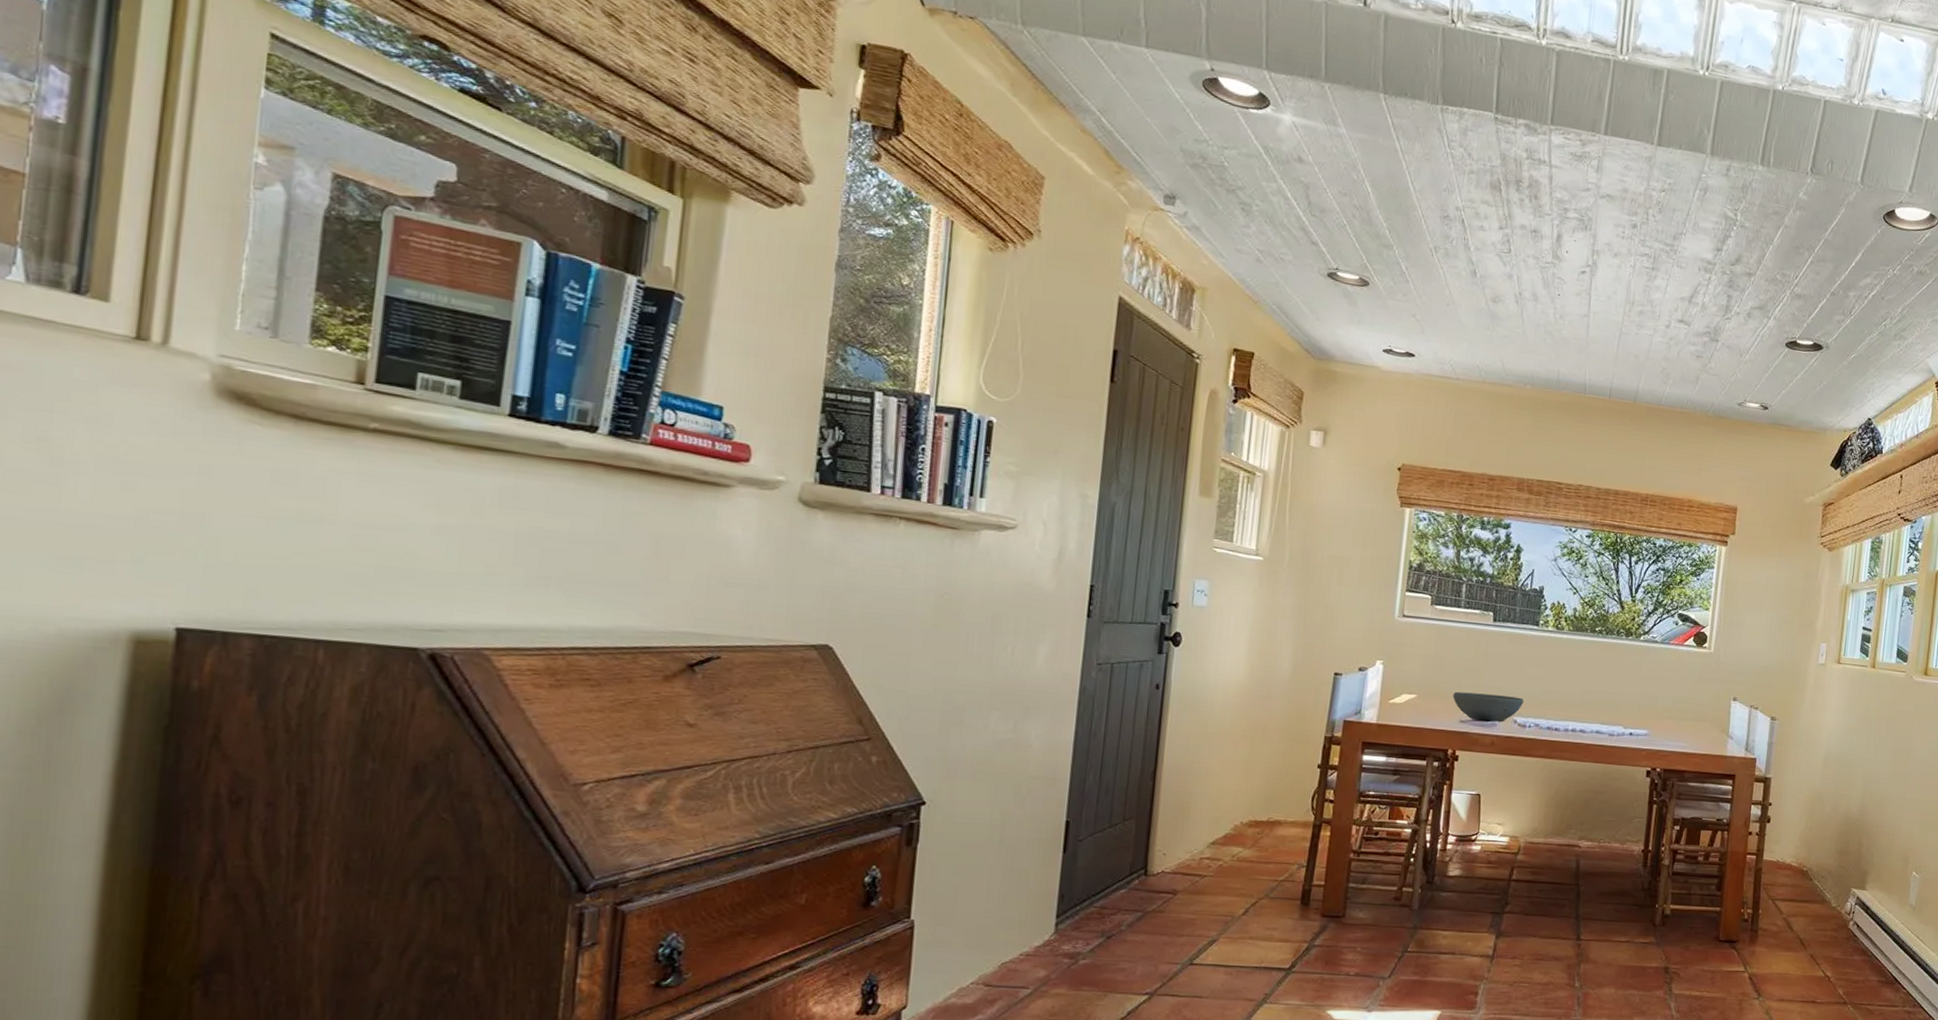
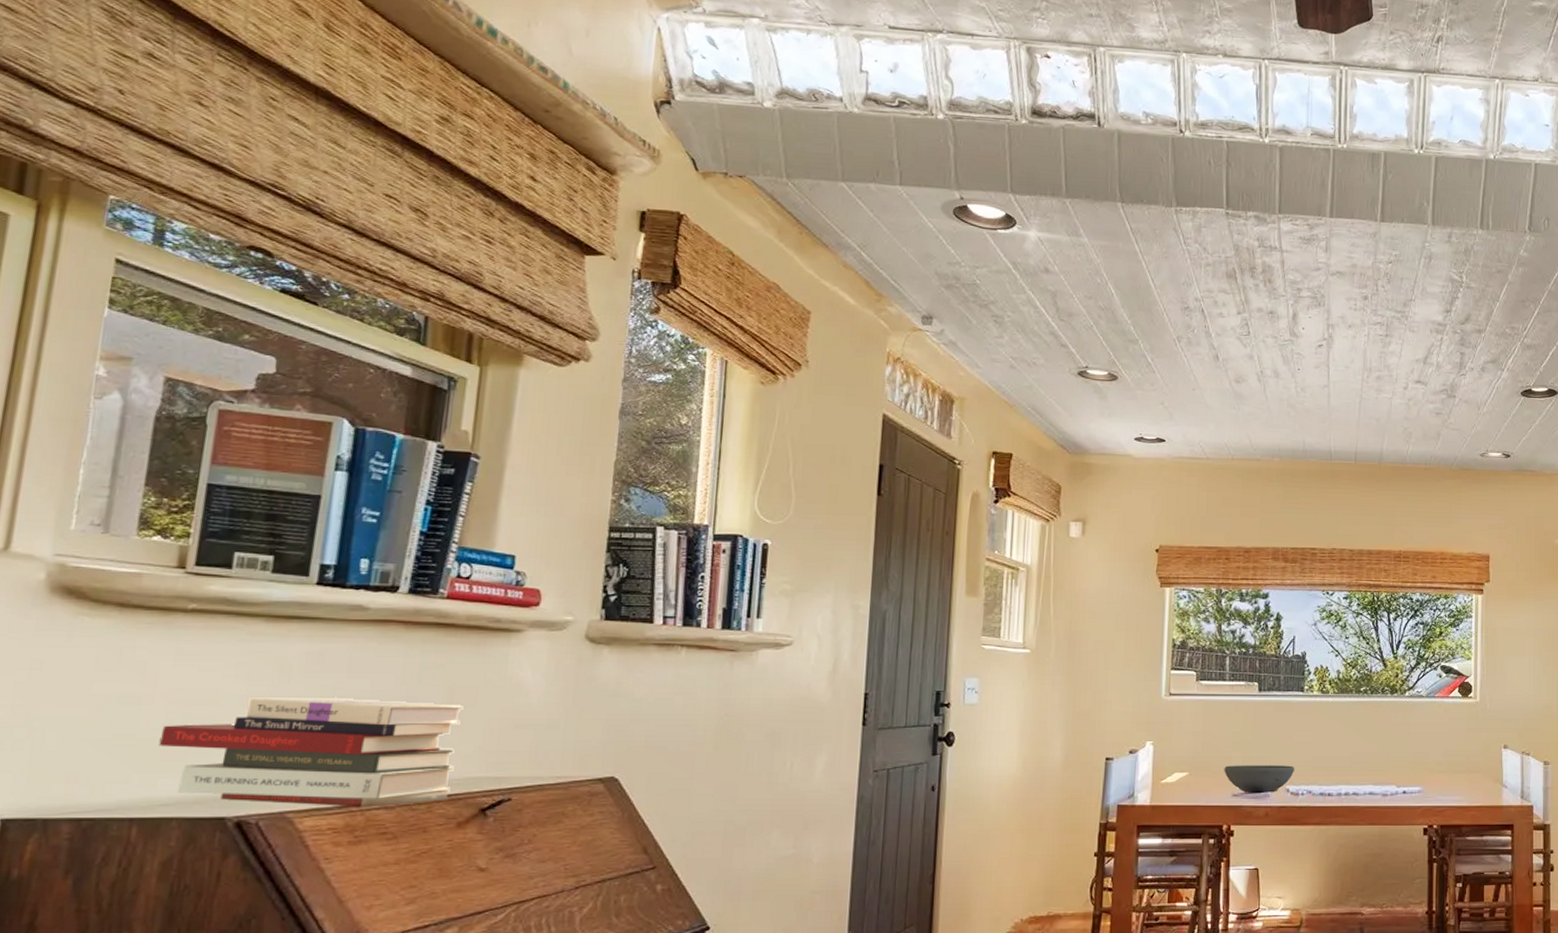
books: none [345,528,668,653] -> present [160,698,462,808]

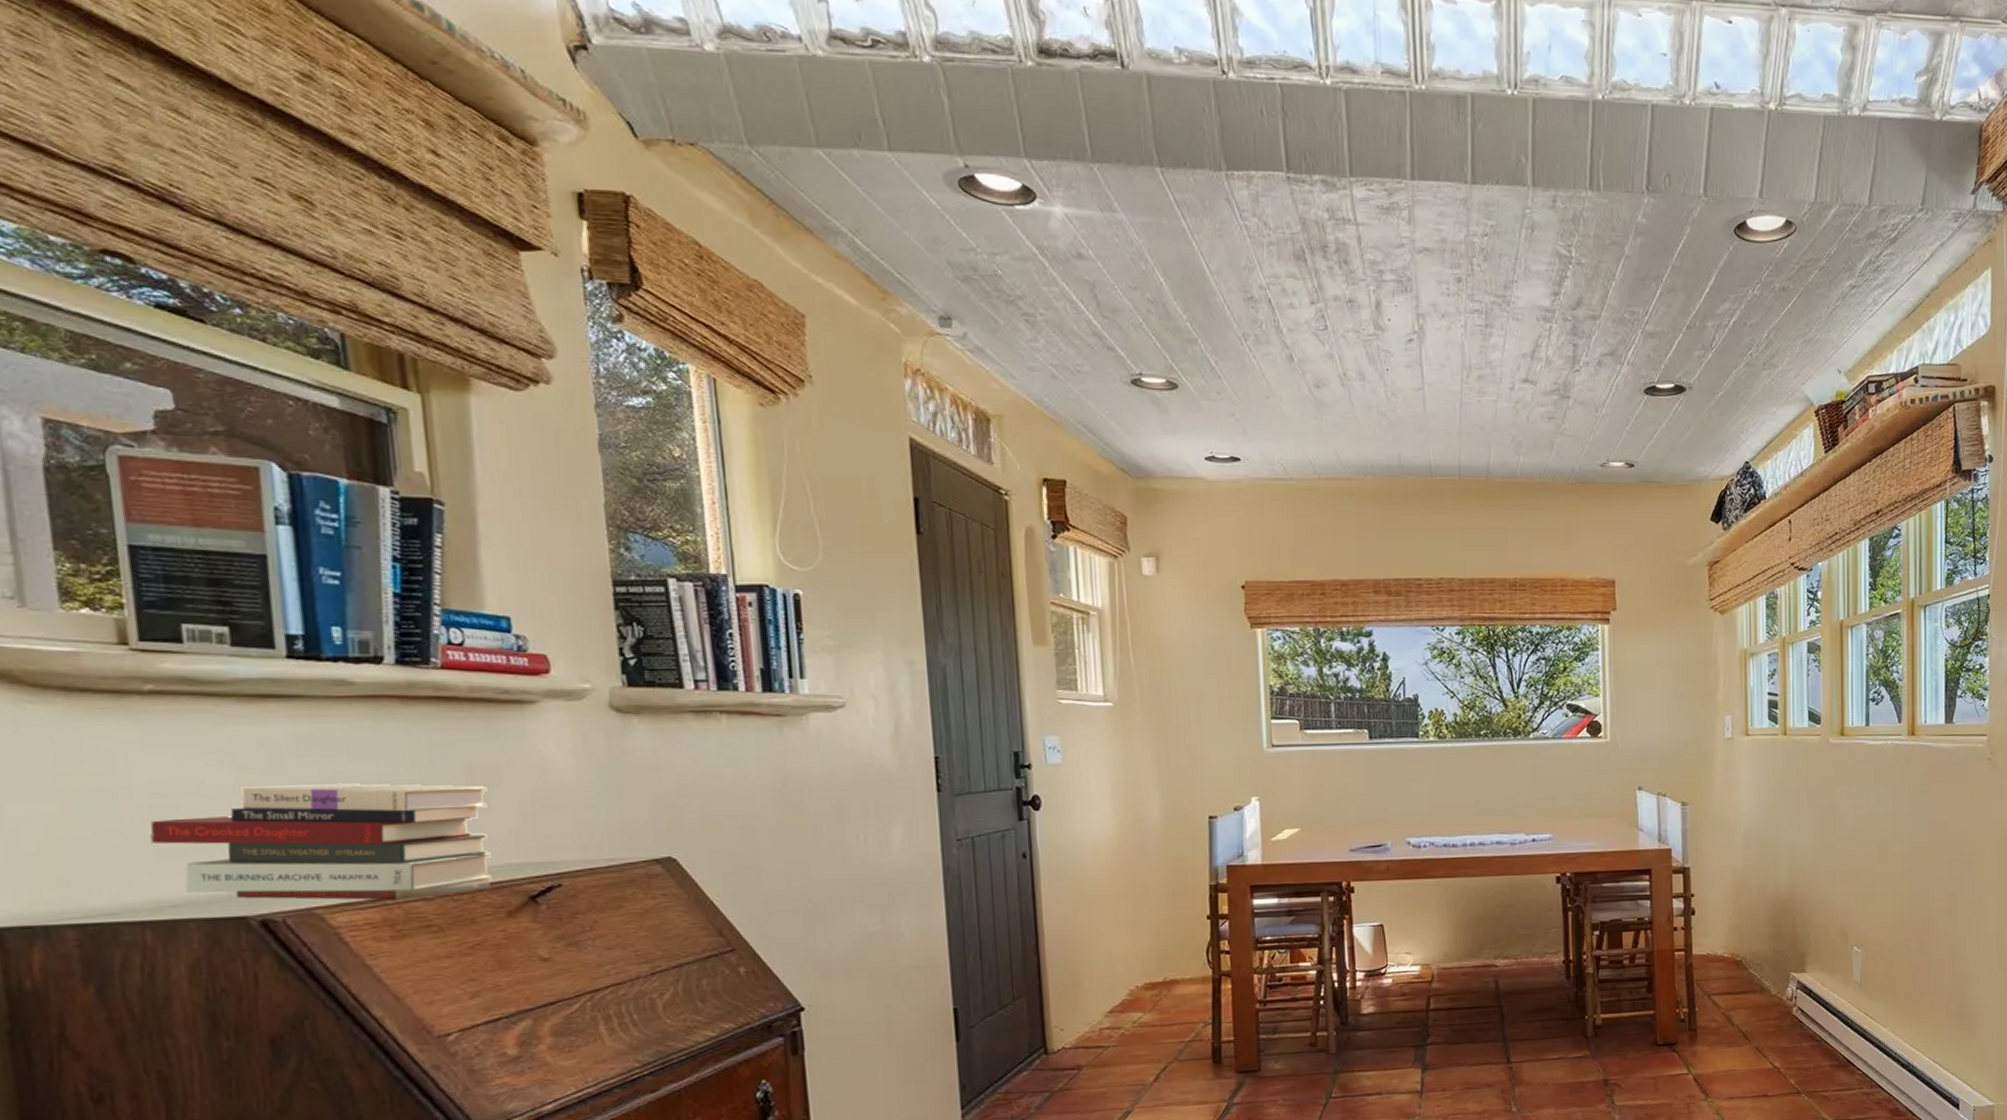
bowl: present [1224,765,1295,793] -> none [1338,816,1415,847]

